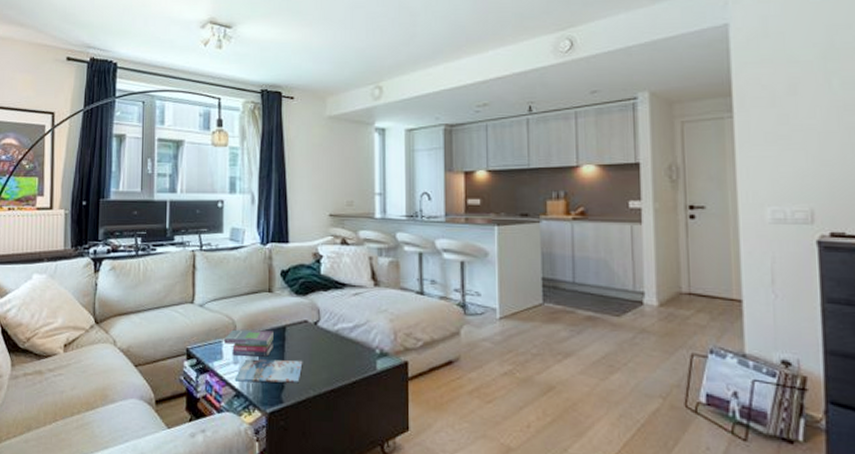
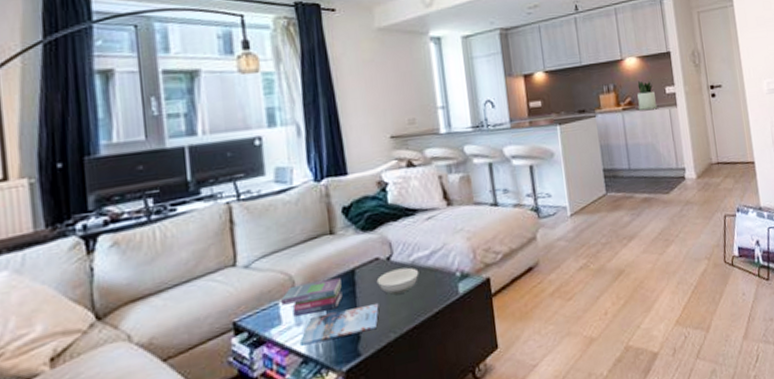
bowl: none [303,334,342,357] -> present [376,267,419,295]
planter: none [591,190,618,224] -> present [637,80,659,111]

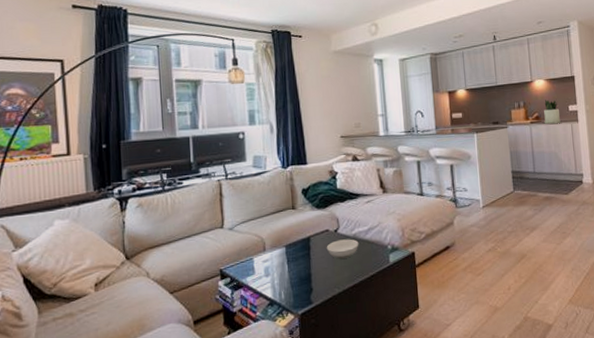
books: present [281,277,343,317] -> none [255,243,300,269]
magazine: present [299,302,379,346] -> none [267,264,328,292]

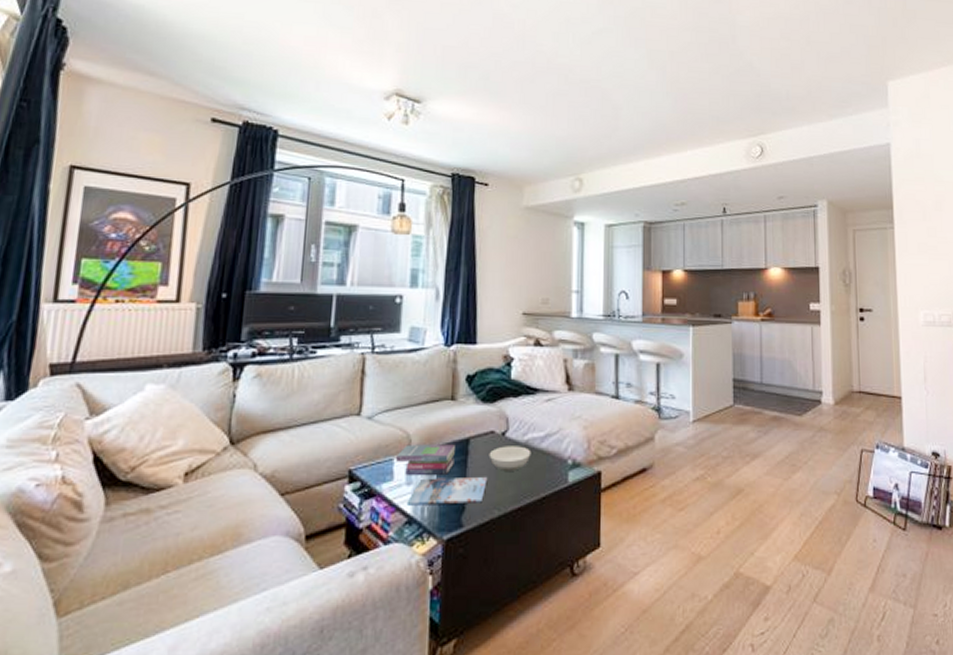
books: none [255,243,300,269] -> present [396,444,455,475]
magazine: none [267,264,328,292] -> present [406,476,488,506]
planter: present [544,99,562,125] -> none [778,292,800,325]

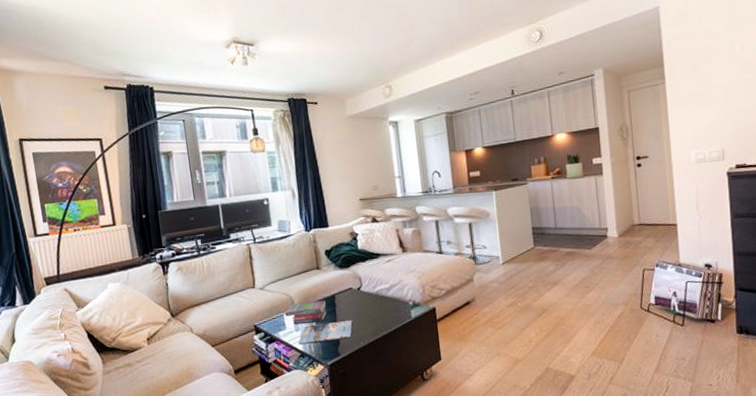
bowl: present [489,446,531,471] -> none [350,296,382,315]
planter: none [778,292,800,325] -> present [566,153,585,180]

